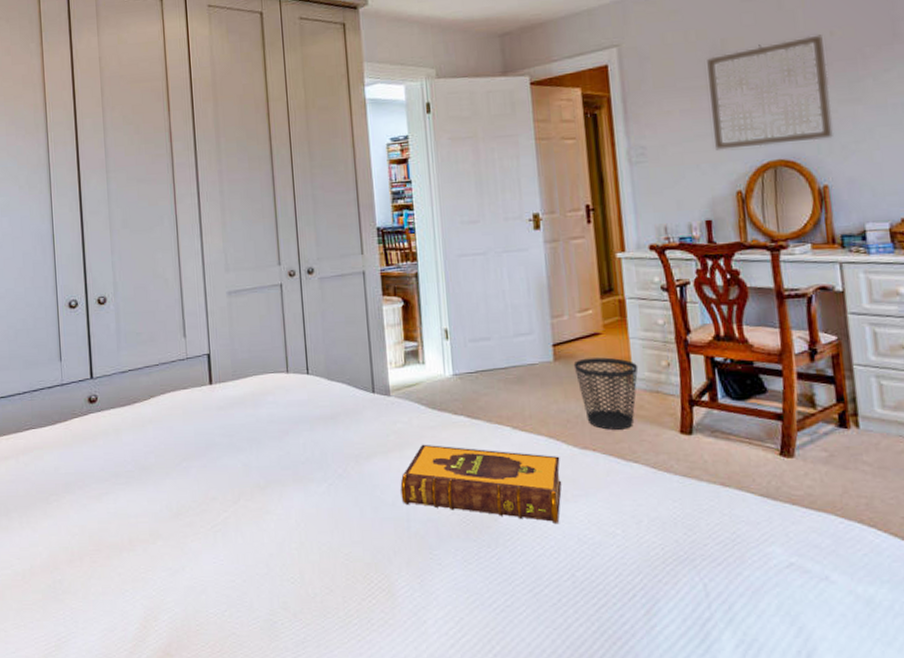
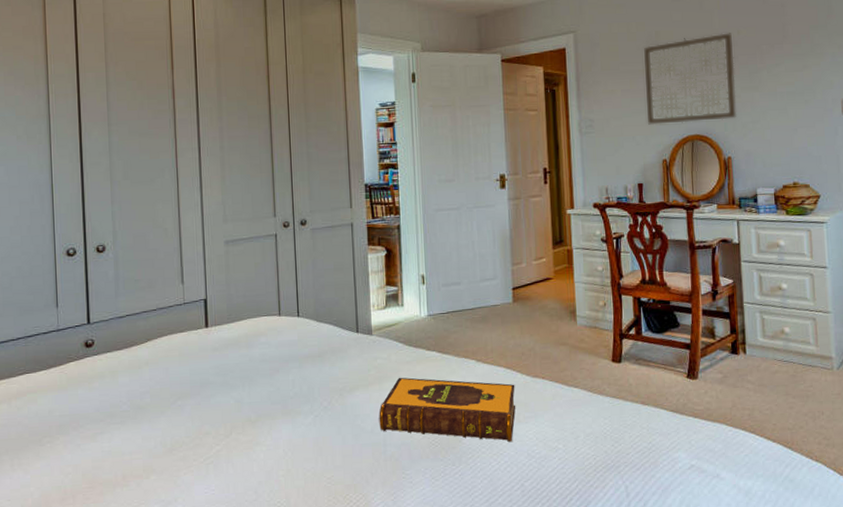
wastebasket: present [573,357,639,430] -> none [529,299,581,361]

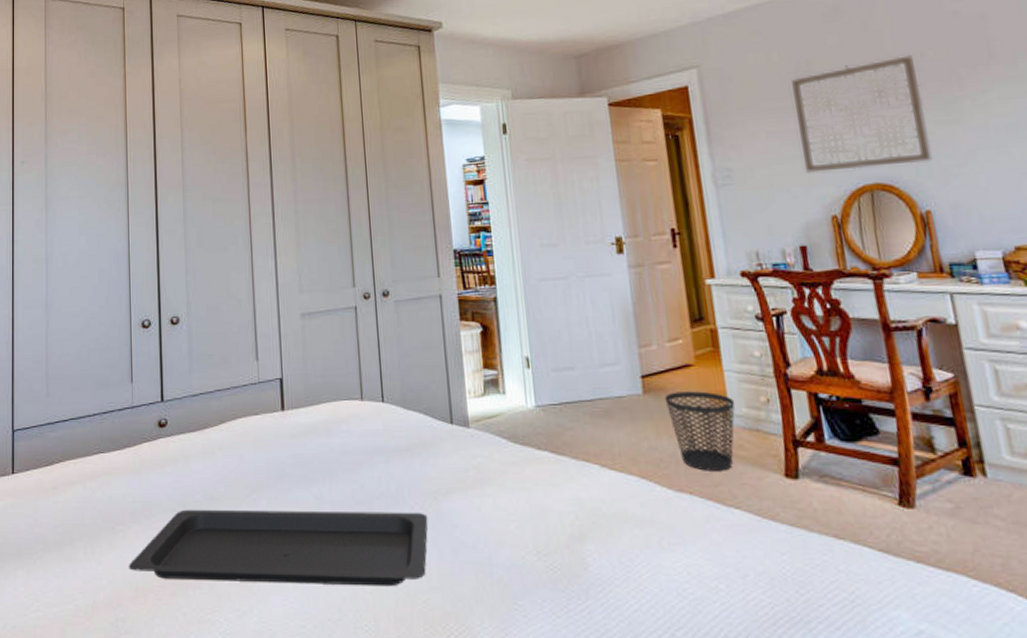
serving tray: none [56,407,335,481] -> present [128,509,428,587]
hardback book: present [379,377,516,442] -> none [481,481,657,574]
wastebasket: none [529,299,581,361] -> present [664,391,735,471]

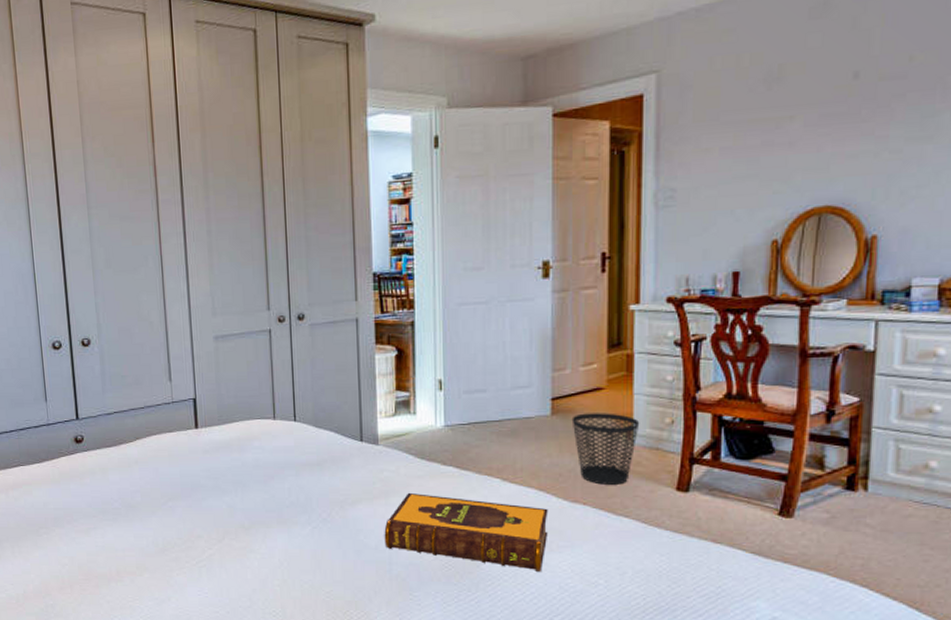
serving tray: present [128,509,428,587] -> none [53,515,334,581]
hardback book: none [481,481,657,574] -> present [384,492,548,572]
wall art: present [791,55,932,173] -> none [753,60,899,194]

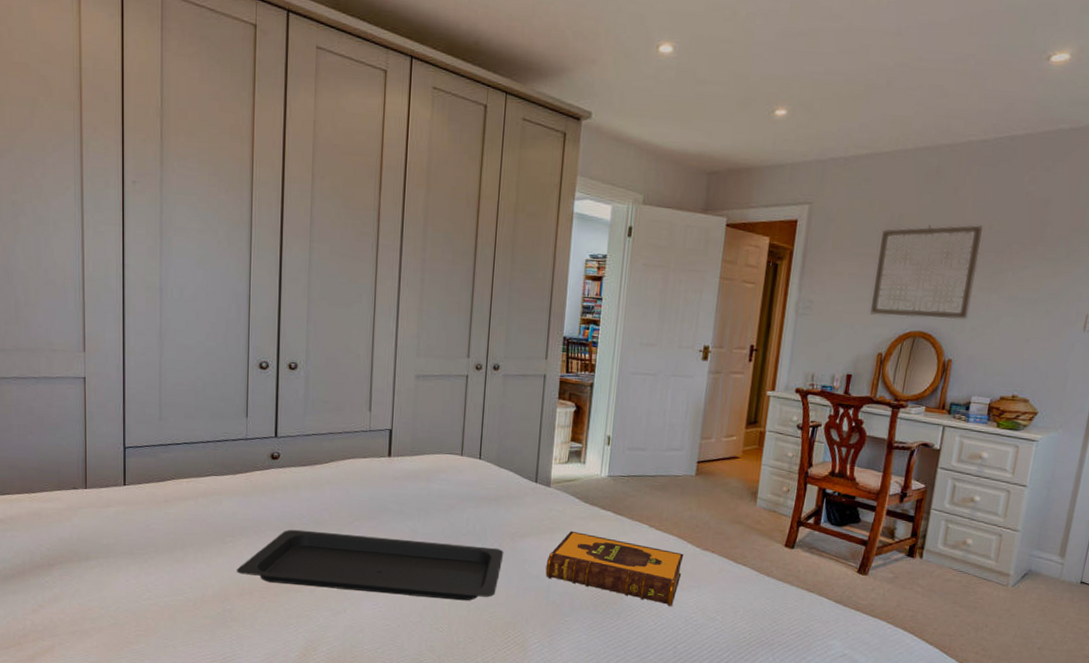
serving tray: none [53,515,334,581] -> present [236,529,504,601]
wastebasket: present [571,413,640,485] -> none [711,476,764,538]
wall art: none [753,60,899,194] -> present [869,225,983,320]

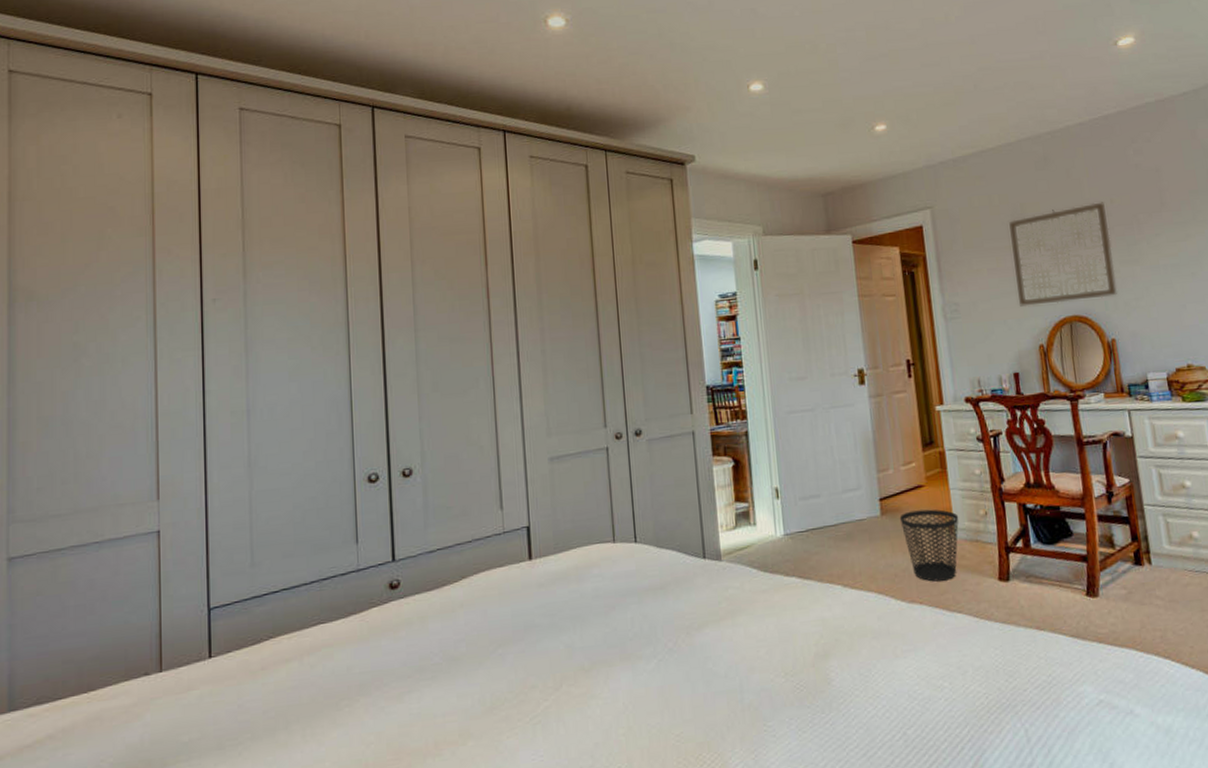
serving tray: present [236,529,504,601] -> none [355,648,681,751]
hardback book: present [545,530,684,606] -> none [733,609,892,682]
wastebasket: none [711,476,764,538] -> present [899,509,959,582]

